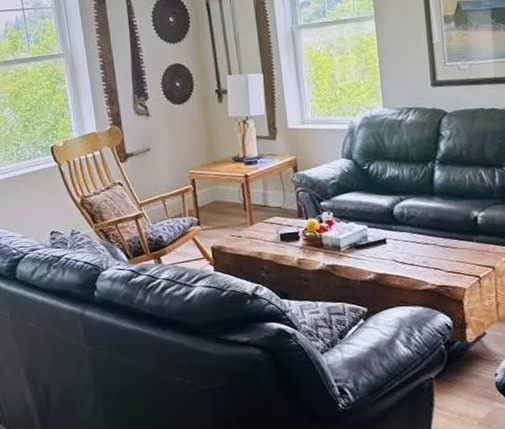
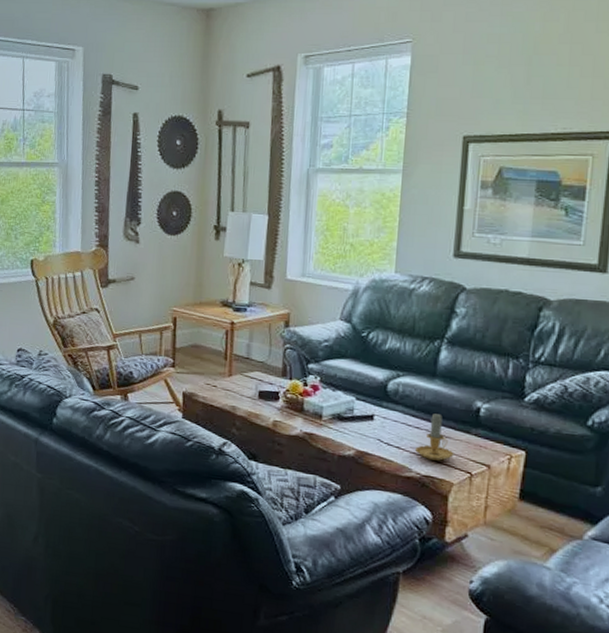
candle: none [427,227,462,271] -> present [415,412,454,461]

